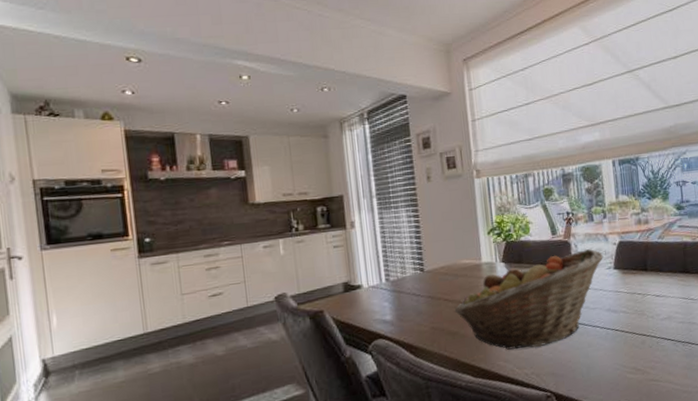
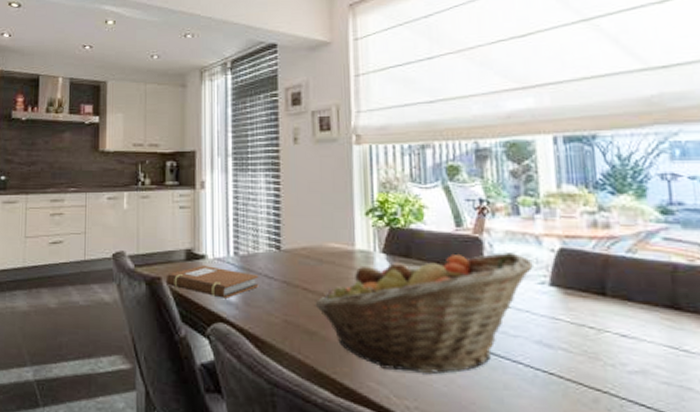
notebook: none [328,293,409,319] -> present [167,264,259,298]

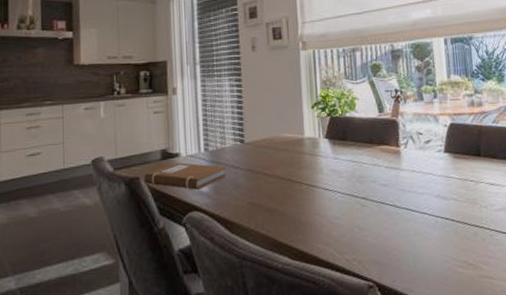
fruit basket: present [315,252,533,374] -> none [274,130,433,233]

